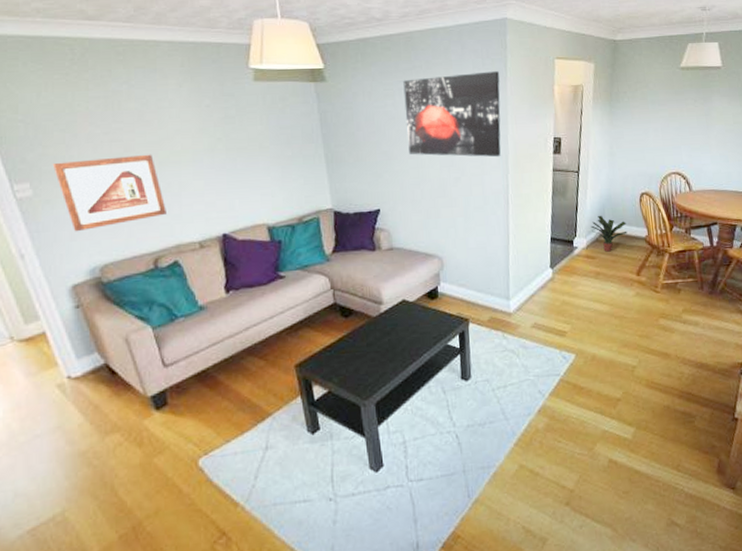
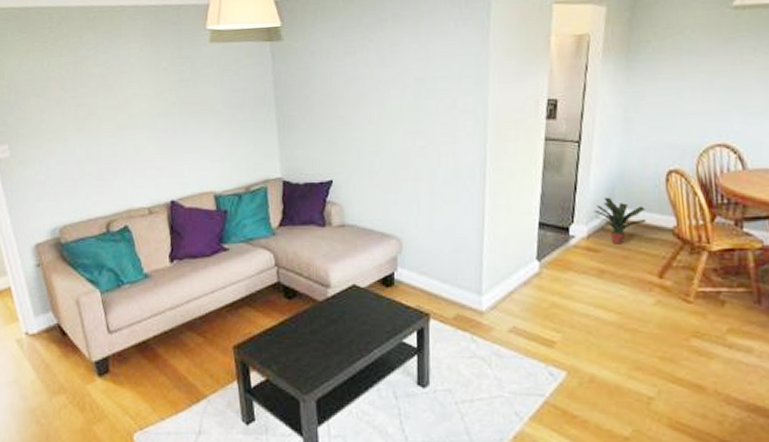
picture frame: present [52,154,166,232] -> none [27,118,121,193]
wall art: present [403,71,501,157] -> none [366,21,481,123]

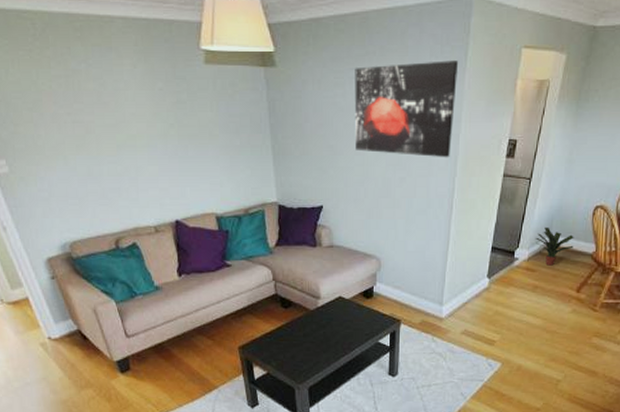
wall art: none [366,21,481,123] -> present [354,60,459,158]

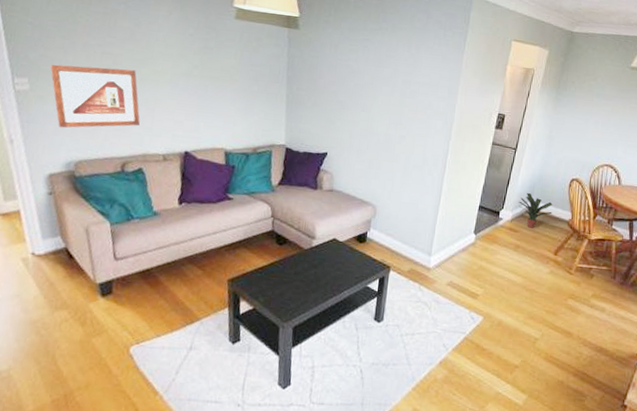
picture frame: none [23,137,125,209] -> present [49,64,140,128]
wall art: present [354,60,459,158] -> none [362,39,459,124]

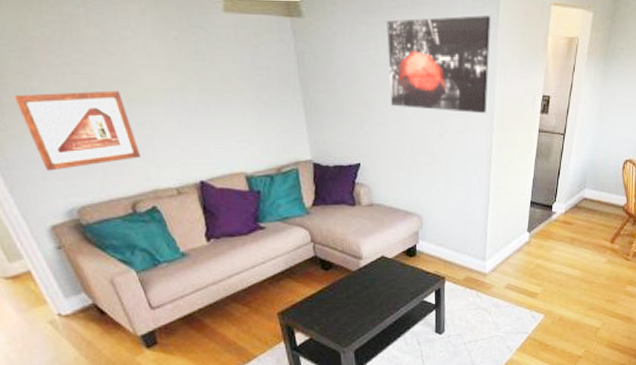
wall art: none [362,39,459,124] -> present [387,15,491,114]
potted plant: present [518,192,553,228] -> none [571,181,607,219]

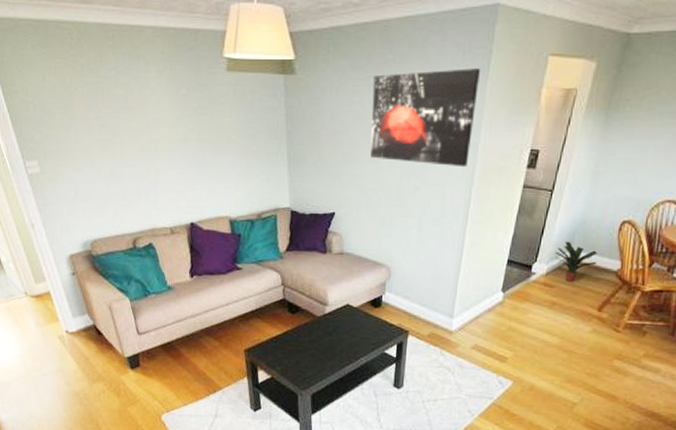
picture frame: present [13,90,140,171] -> none [55,140,144,208]
potted plant: none [571,181,607,219] -> present [554,241,598,282]

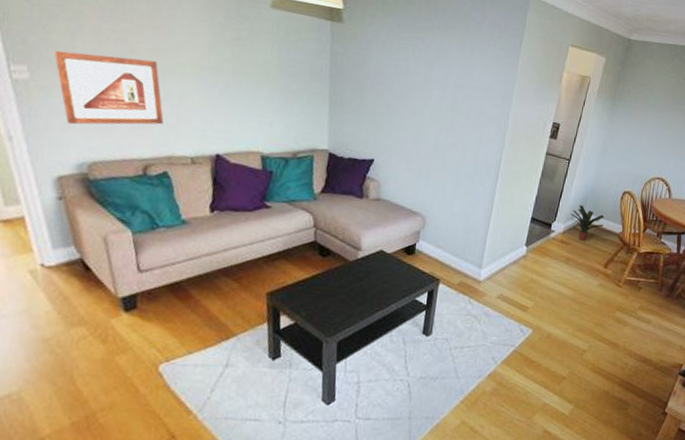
picture frame: none [55,140,144,208] -> present [53,50,164,125]
wall art: present [371,68,481,168] -> none [412,37,514,131]

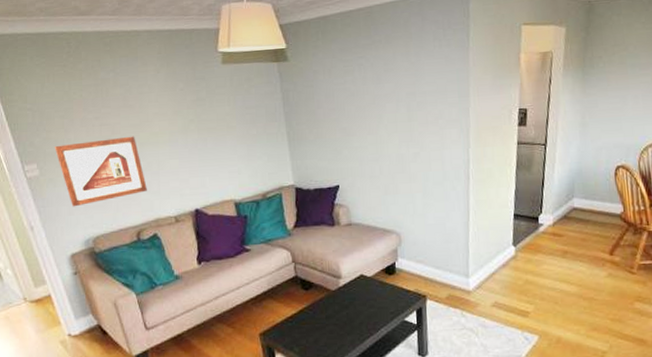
potted plant: present [570,204,605,241] -> none [558,190,600,230]

